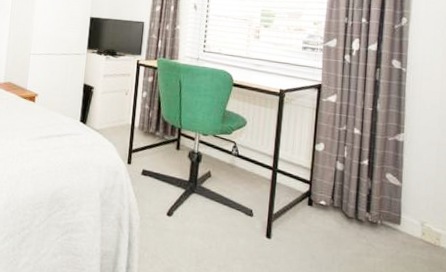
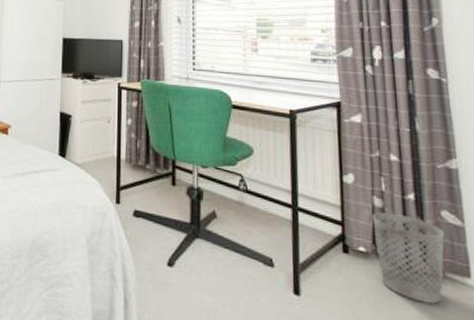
wastebasket: none [334,174,387,244] -> present [372,212,445,304]

